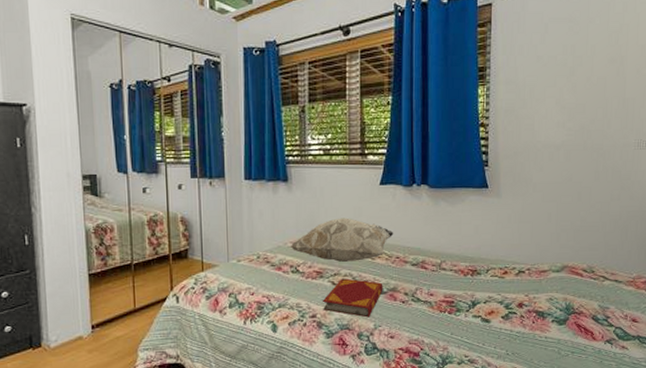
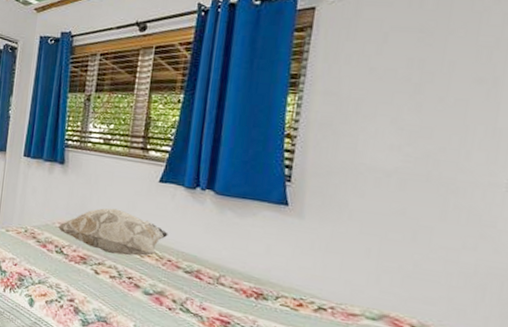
hardback book: present [323,278,383,318] -> none [82,269,150,316]

